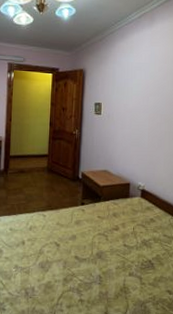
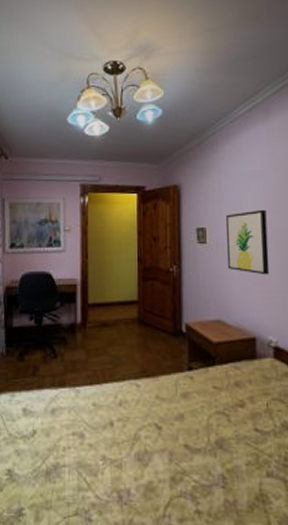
wall art: none [114,92,145,140] -> present [226,209,270,275]

